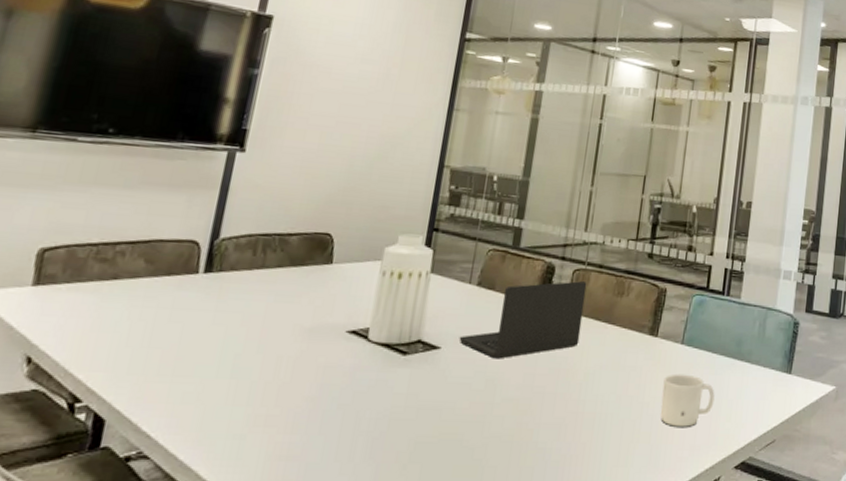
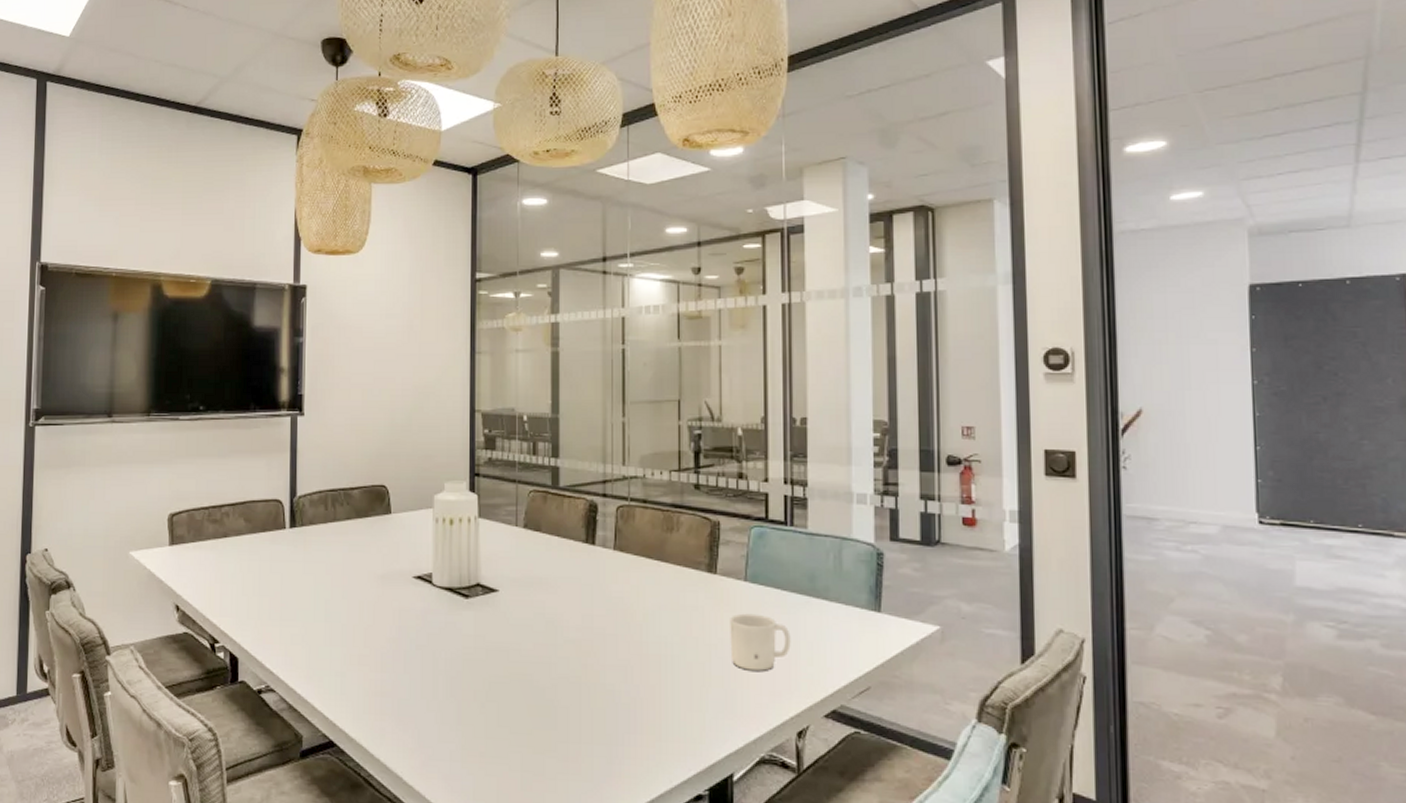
laptop: present [459,281,587,359] -> none [514,518,633,601]

